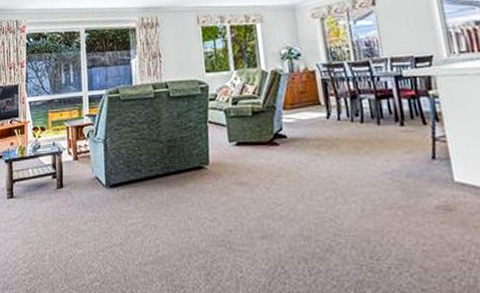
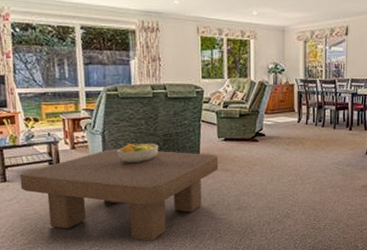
coffee table: none [25,159,233,279] -> present [19,149,219,242]
fruit bowl: none [119,151,163,176] -> present [117,143,159,163]

